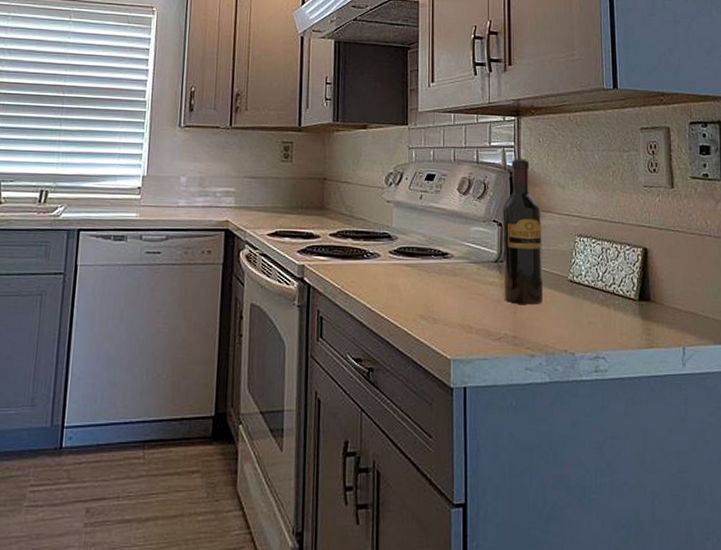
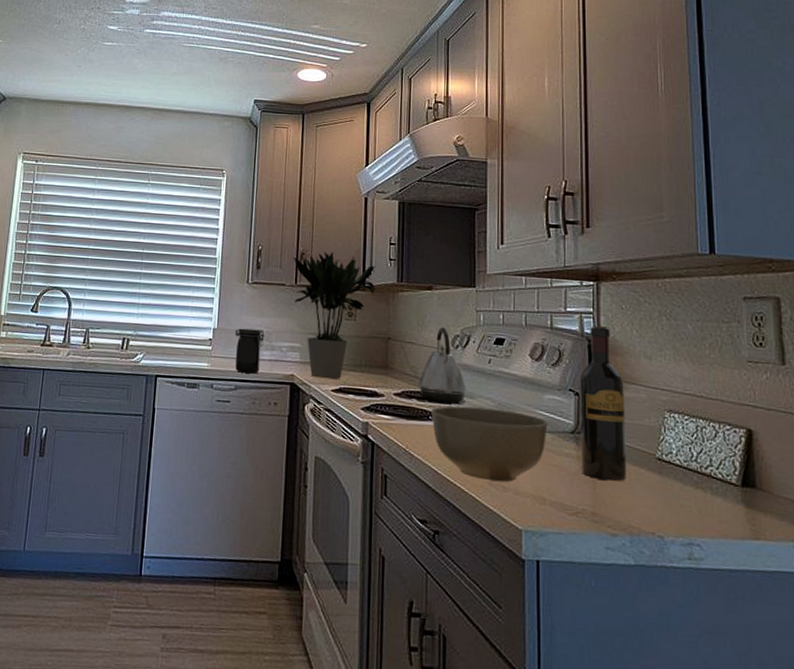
jar: none [166,174,198,222] -> present [235,328,265,374]
potted plant: none [227,92,312,223] -> present [293,251,376,380]
kettle: none [353,165,400,241] -> present [418,327,467,404]
bowl: none [366,242,474,315] -> present [431,406,548,482]

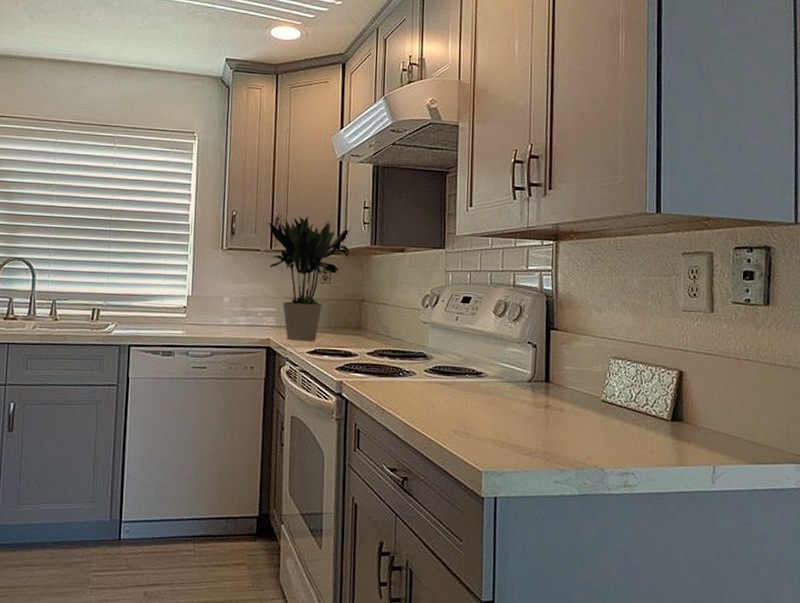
jar: present [235,328,265,374] -> none [210,295,240,340]
kettle: present [418,327,467,404] -> none [390,288,435,360]
bowl: present [431,406,548,482] -> none [401,361,508,430]
wine bottle: present [579,326,627,482] -> none [536,282,577,424]

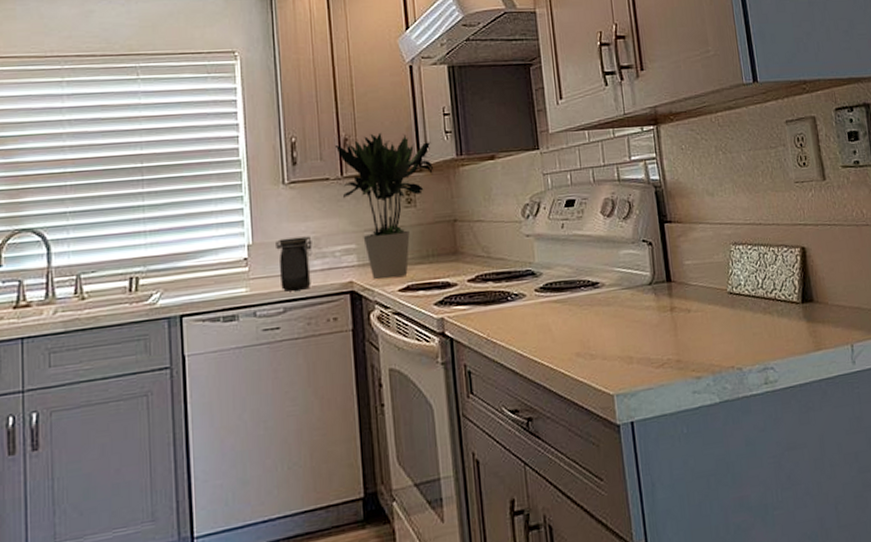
jar: none [210,295,240,340] -> present [276,236,313,292]

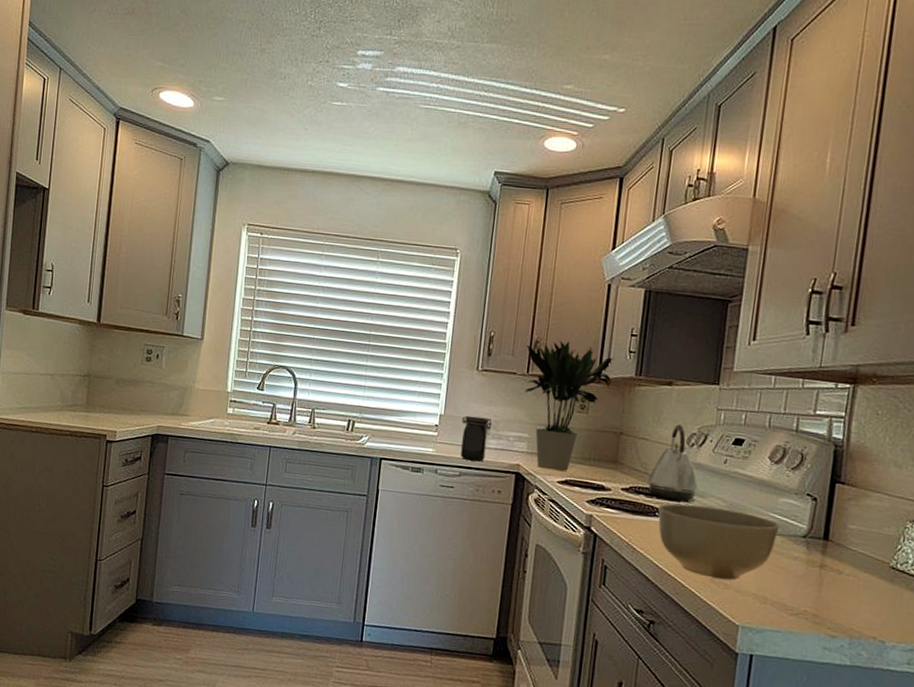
kettle: none [492,198,543,281] -> present [647,424,698,502]
bowl: none [509,274,627,353] -> present [658,503,780,580]

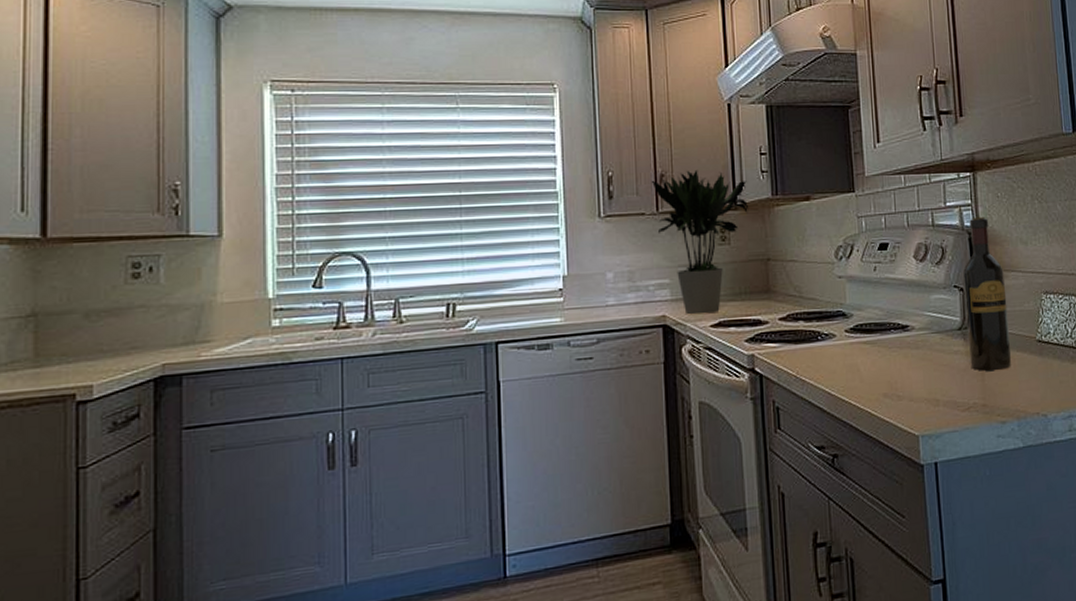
jar: present [460,415,492,462] -> none [591,269,627,323]
kettle: present [647,424,698,502] -> none [804,239,855,321]
bowl: present [658,503,780,580] -> none [819,317,936,393]
wine bottle: none [808,430,868,587] -> present [962,217,1012,372]

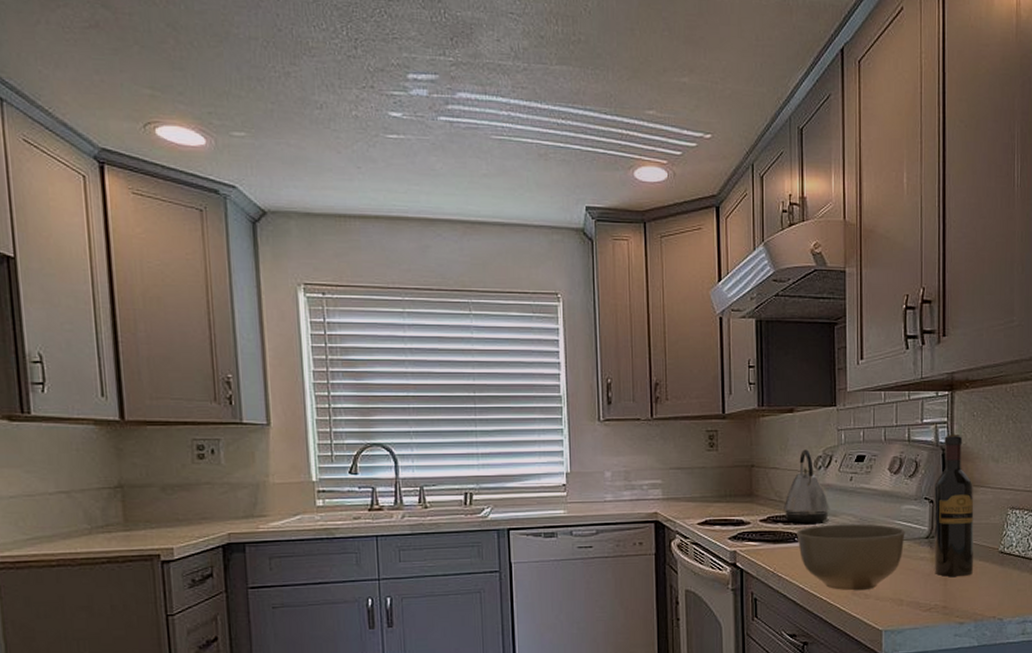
potted plant: present [651,169,748,315] -> none [646,379,735,513]
kettle: none [804,239,855,321] -> present [783,449,830,524]
bowl: none [819,317,936,393] -> present [797,524,905,591]

